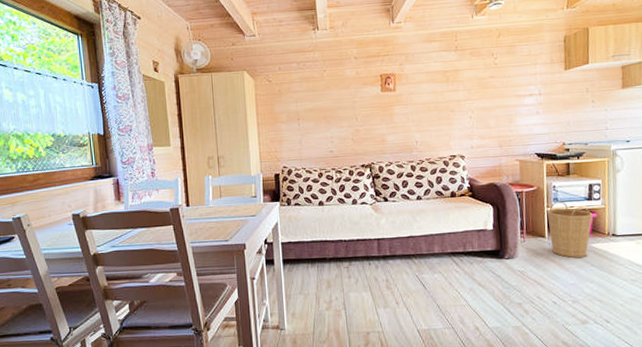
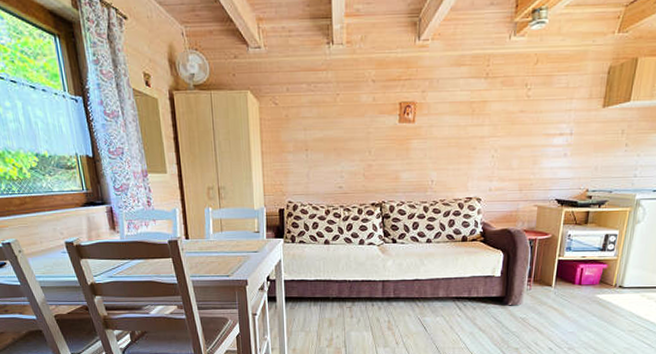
basket: present [546,201,594,259] -> none [556,250,604,308]

